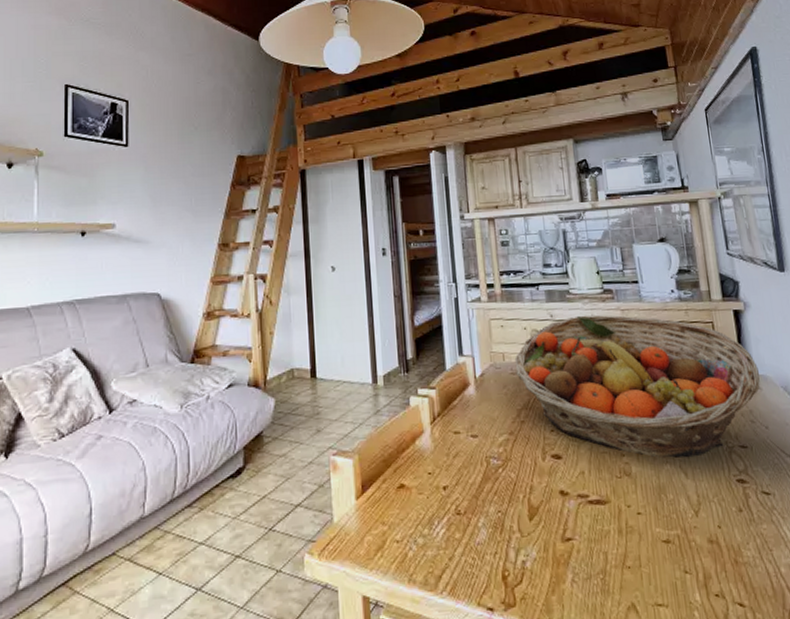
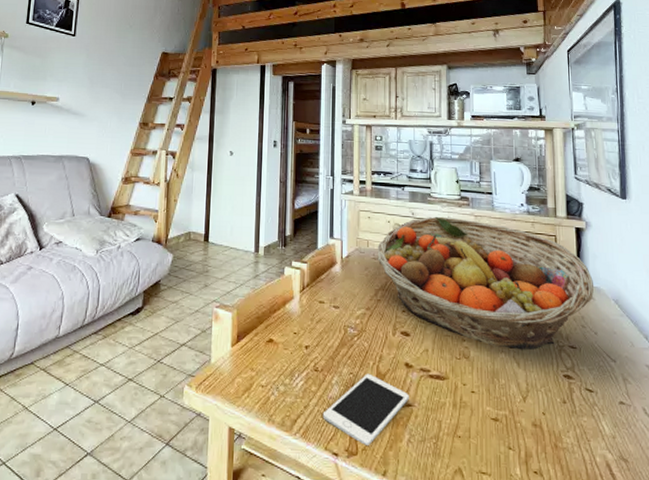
cell phone: none [471,509,568,595] -> present [322,373,409,447]

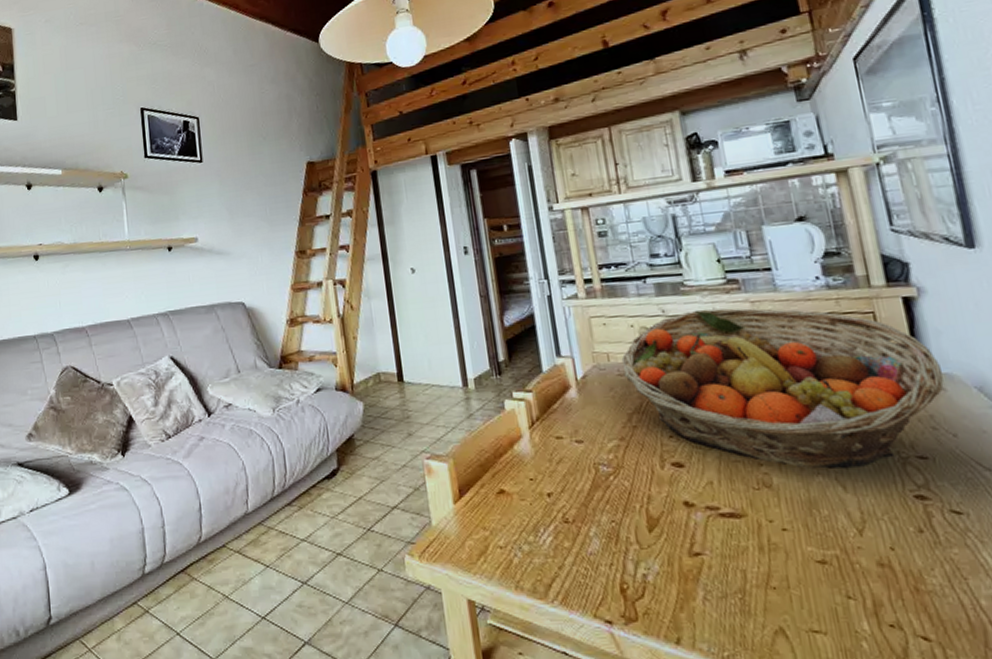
cell phone: present [322,373,409,447] -> none [583,519,697,610]

